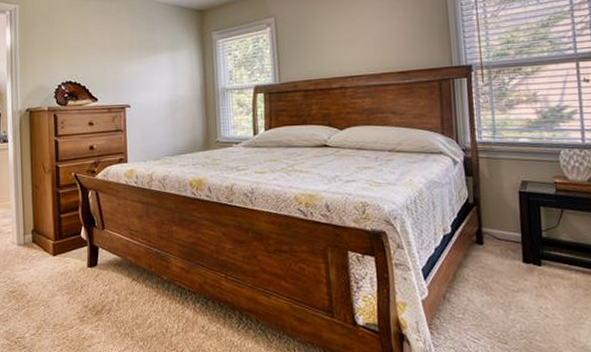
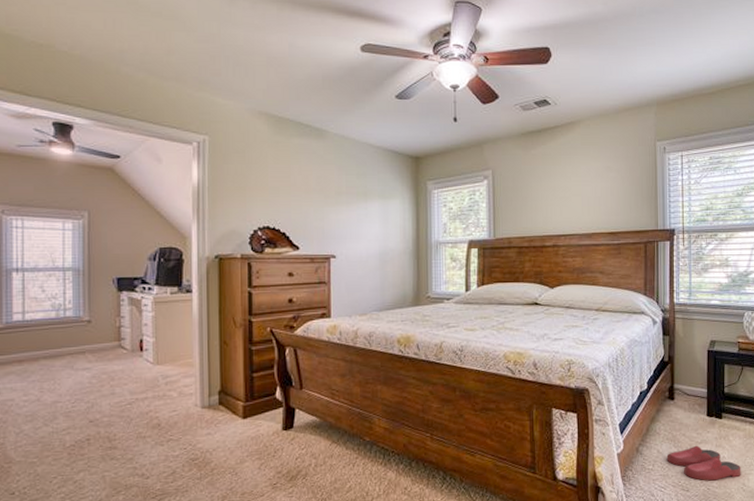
slippers: none [478,294,570,334] -> present [666,445,741,481]

